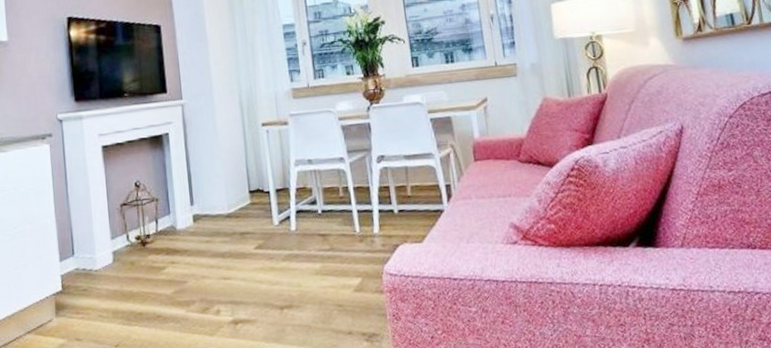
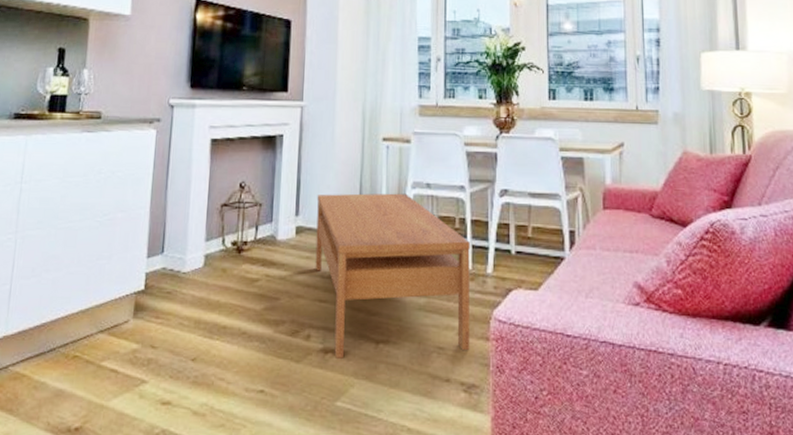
coffee table: none [208,171,366,327] -> present [315,193,470,359]

